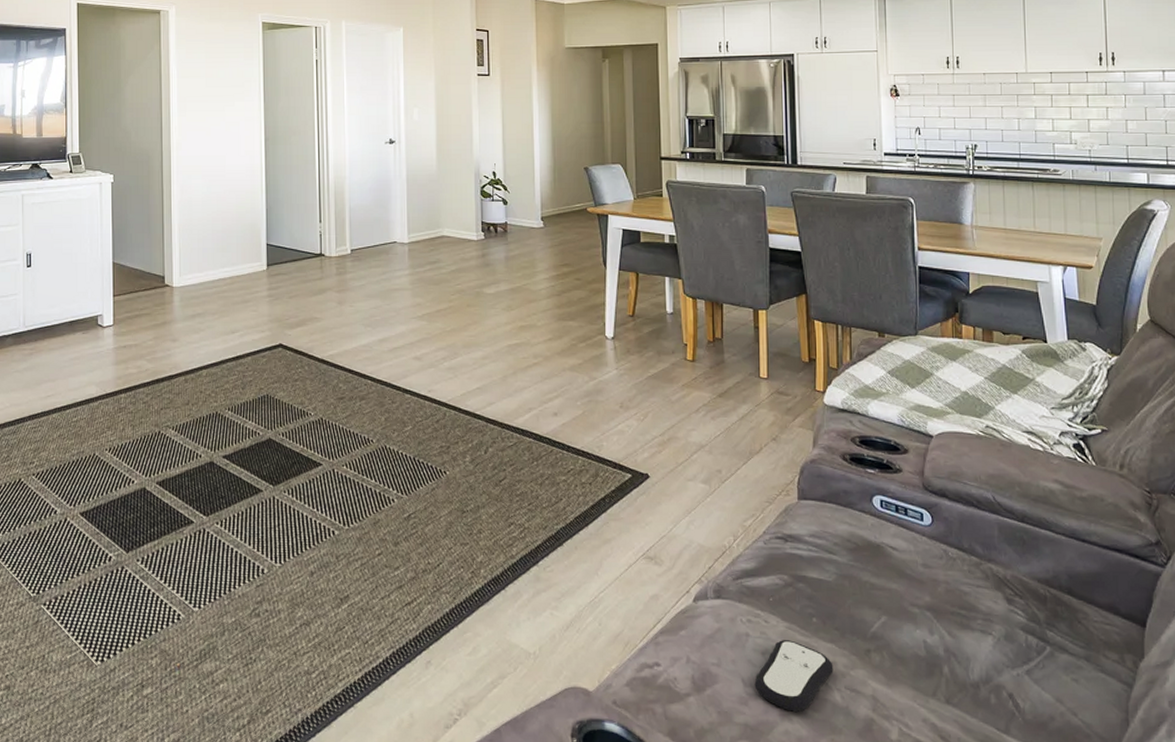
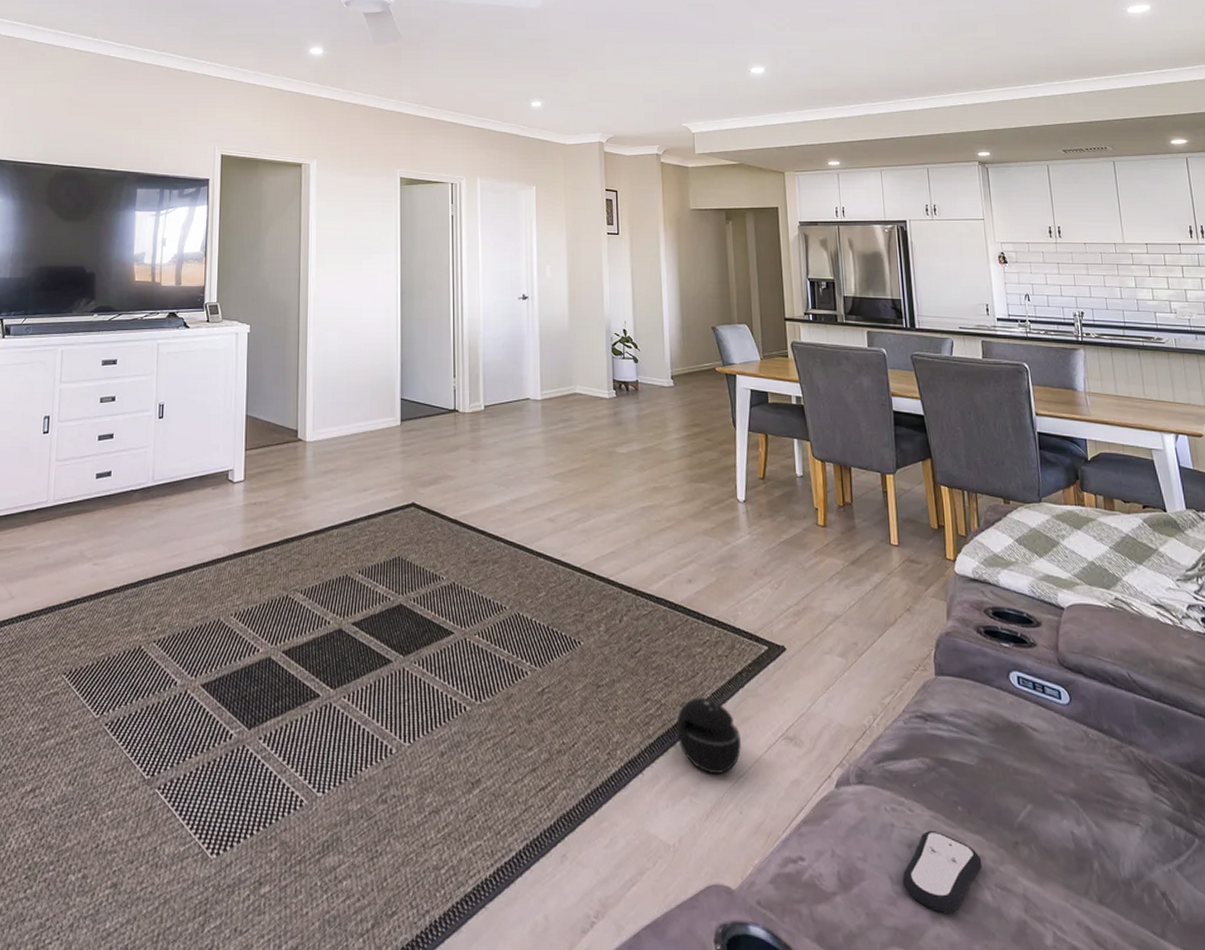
speaker: none [539,521,603,591] -> present [676,697,742,775]

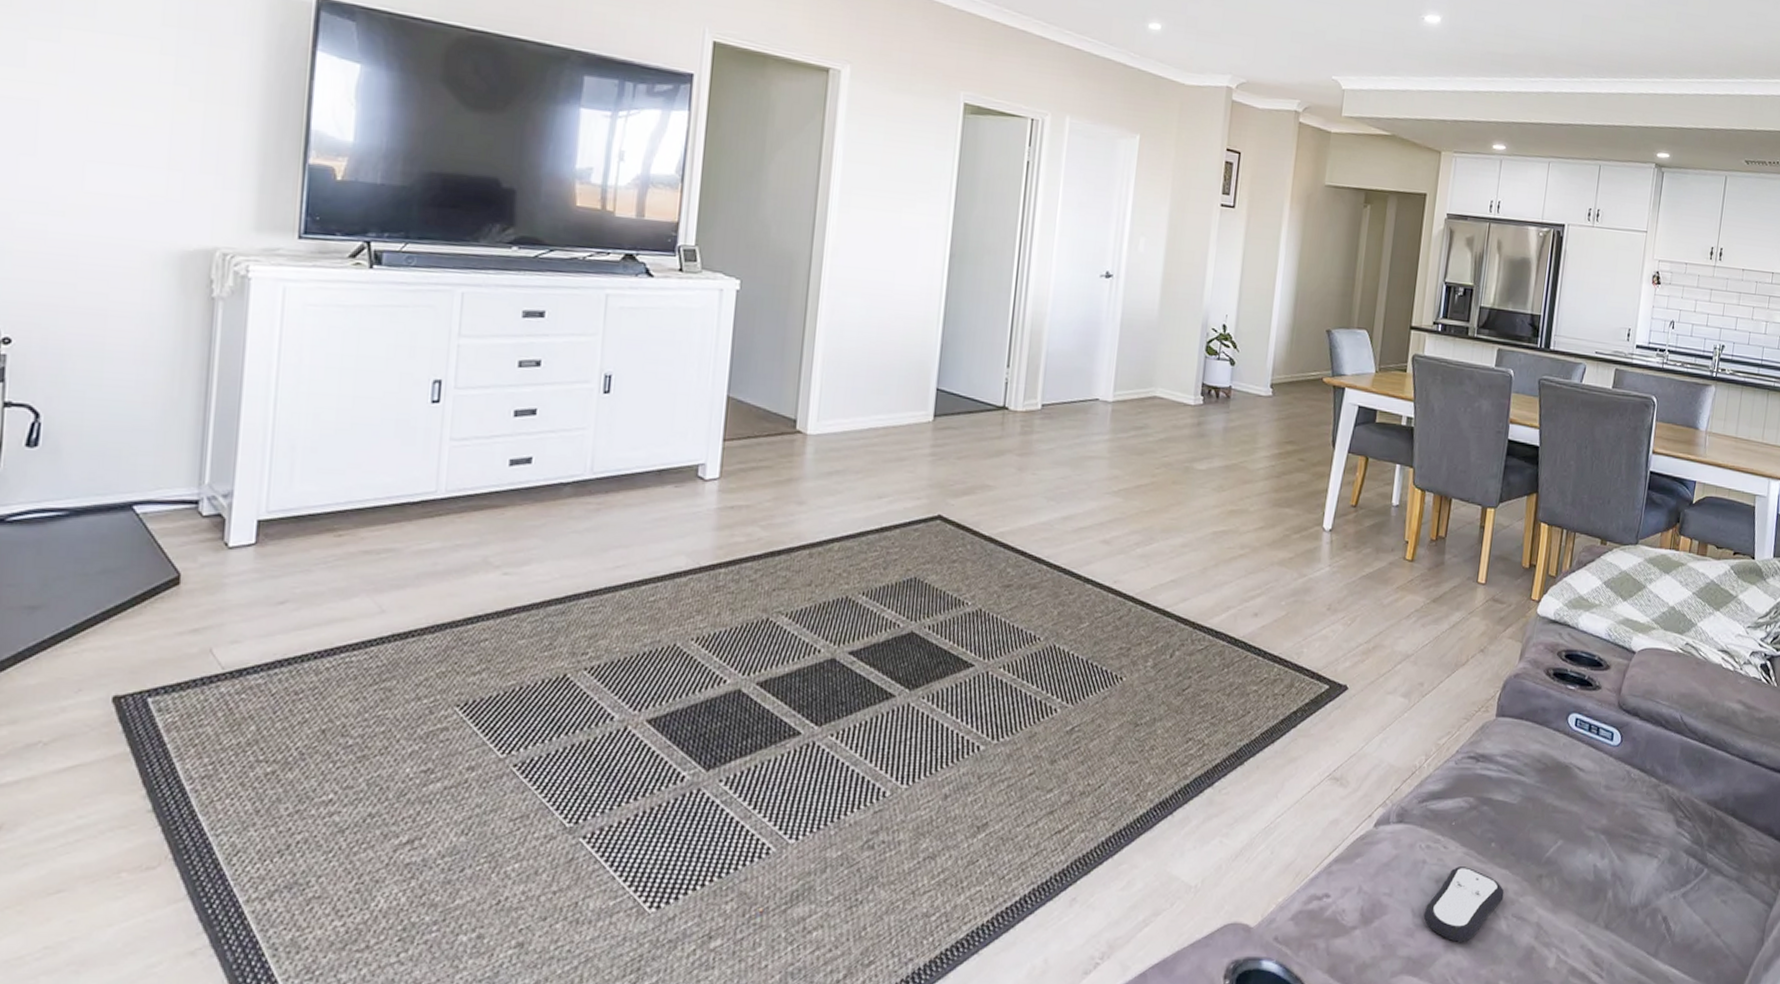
speaker: present [676,697,742,775] -> none [1216,737,1286,815]

